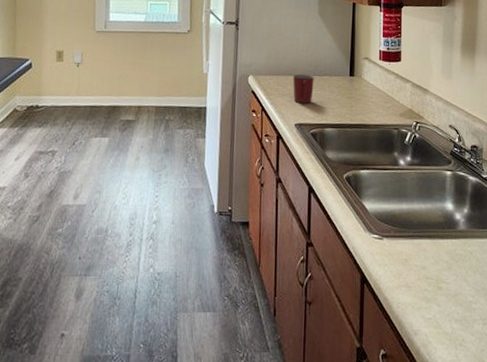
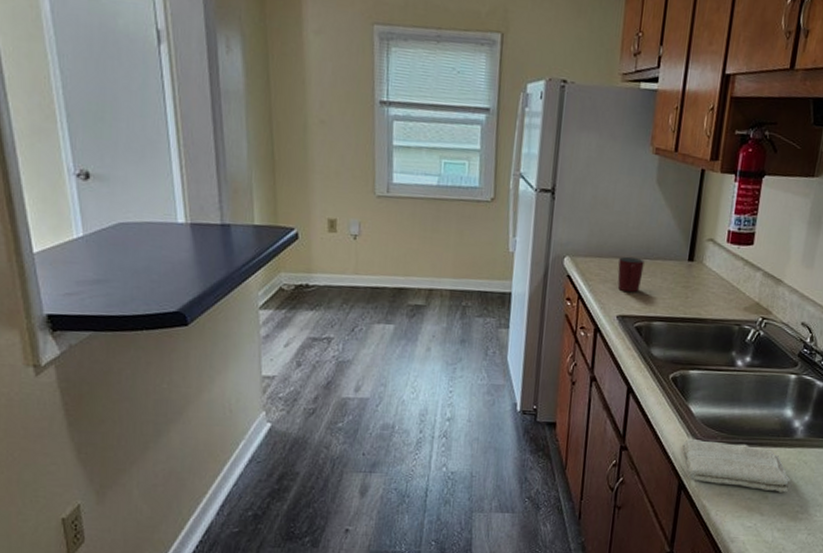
washcloth: none [361,234,460,283] -> present [682,439,791,493]

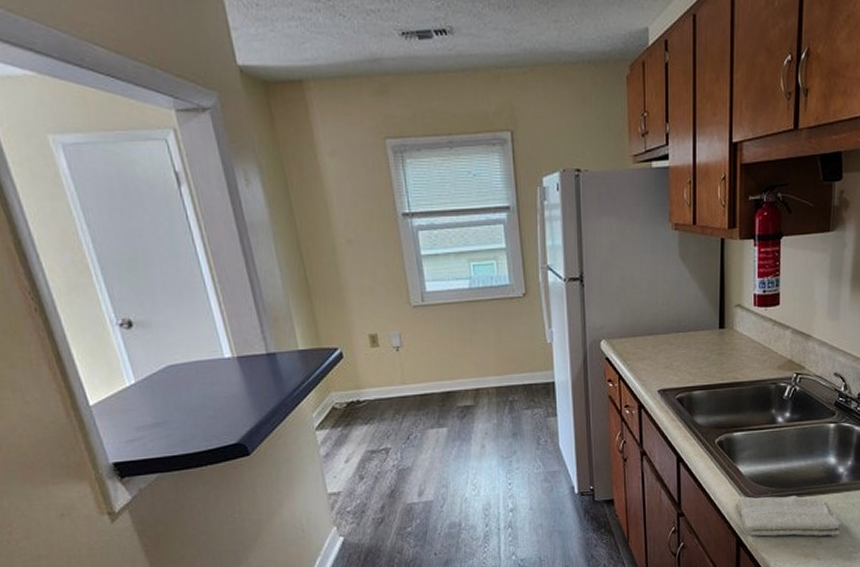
mug: present [617,256,645,292] -> none [653,332,678,366]

